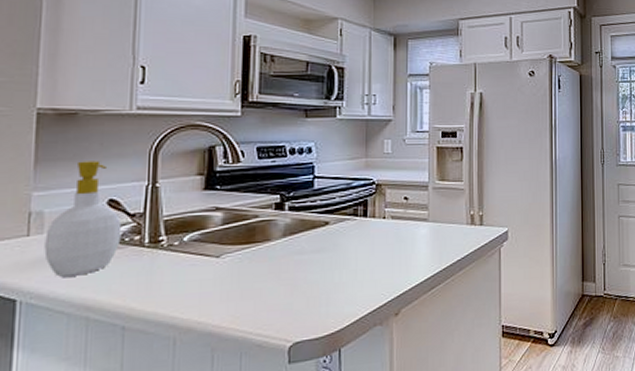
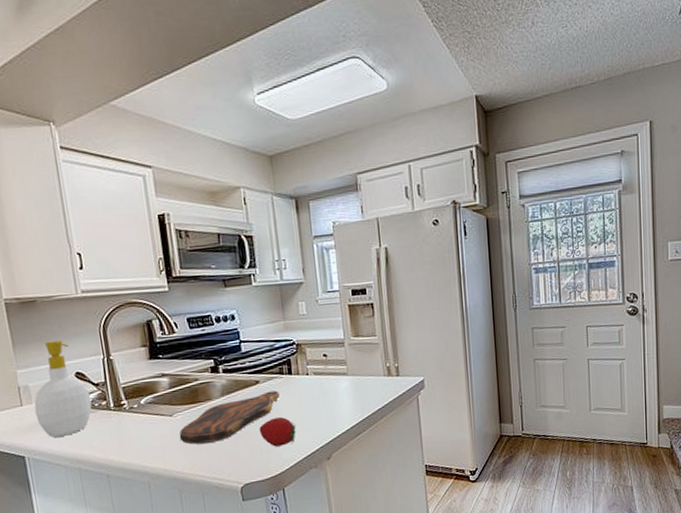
cutting board: none [223,234,350,292] -> present [179,390,280,445]
fruit: none [321,263,363,299] -> present [259,416,296,447]

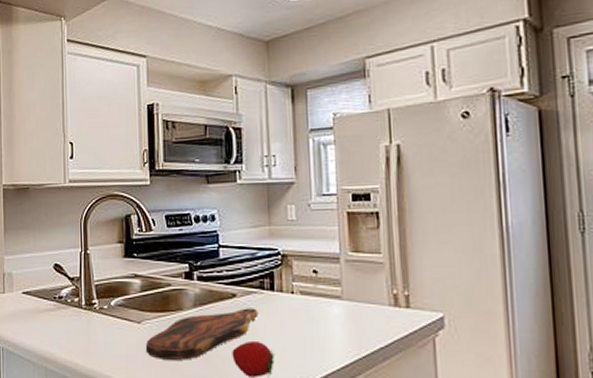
soap bottle: present [34,340,92,438] -> none [14,229,65,331]

